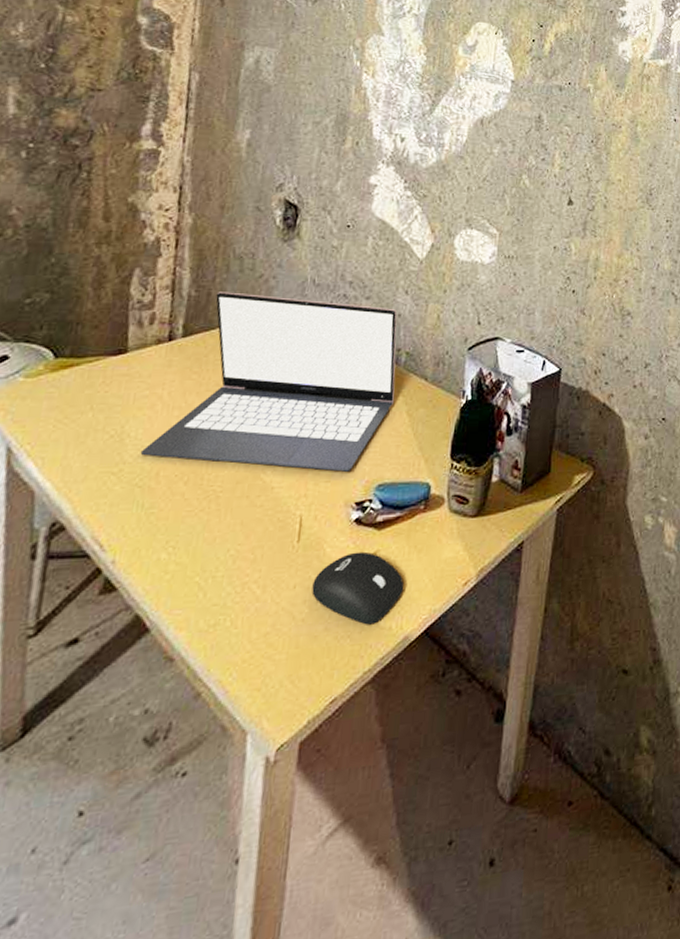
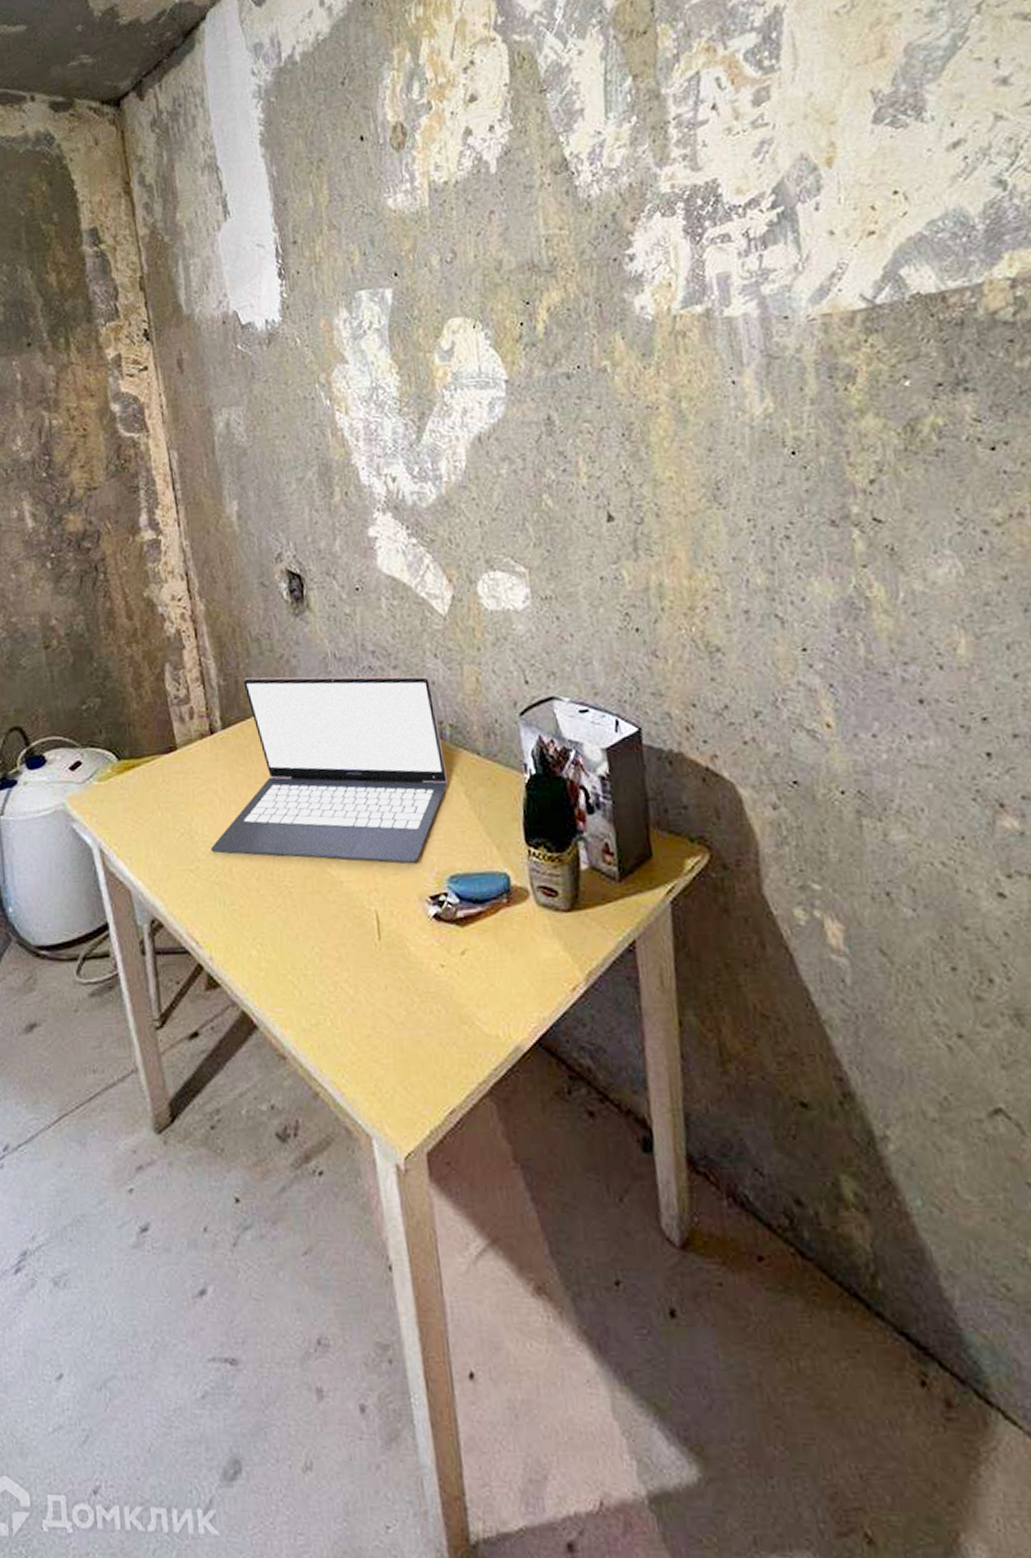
computer mouse: present [312,551,404,625] -> none [404,950,504,1032]

